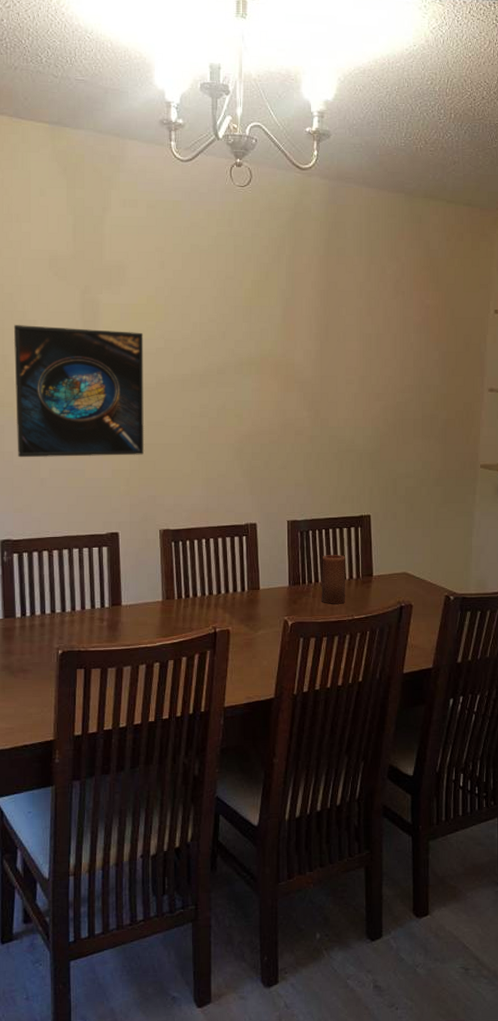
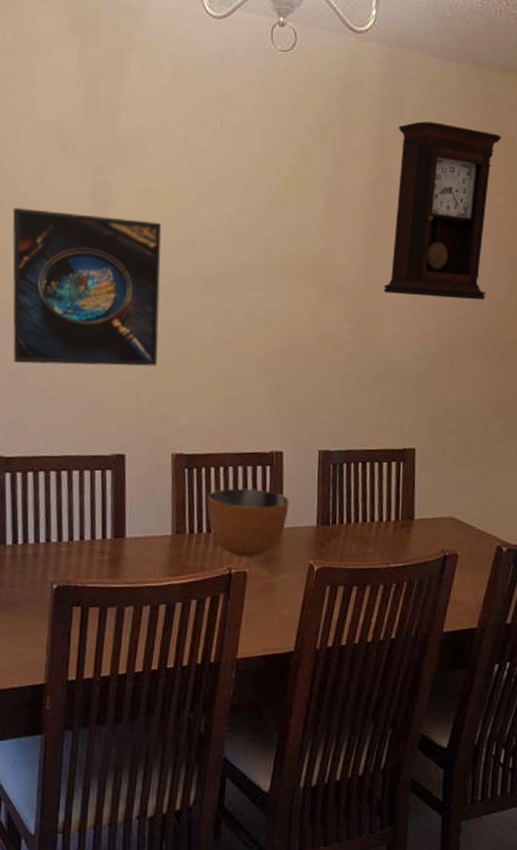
bowl: none [192,557,264,617] -> present [207,488,289,558]
candle: present [321,554,346,604] -> none [352,491,384,549]
pendulum clock: none [336,240,428,387] -> present [384,121,501,301]

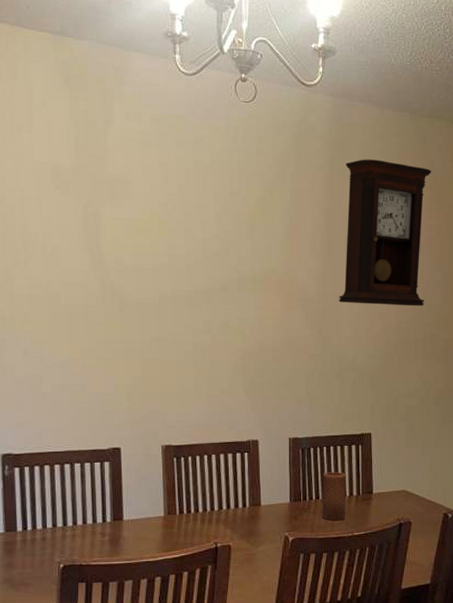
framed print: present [12,208,162,366] -> none [15,238,147,372]
bowl: present [207,488,289,558] -> none [194,473,265,533]
candle: none [352,491,384,549] -> present [321,471,347,521]

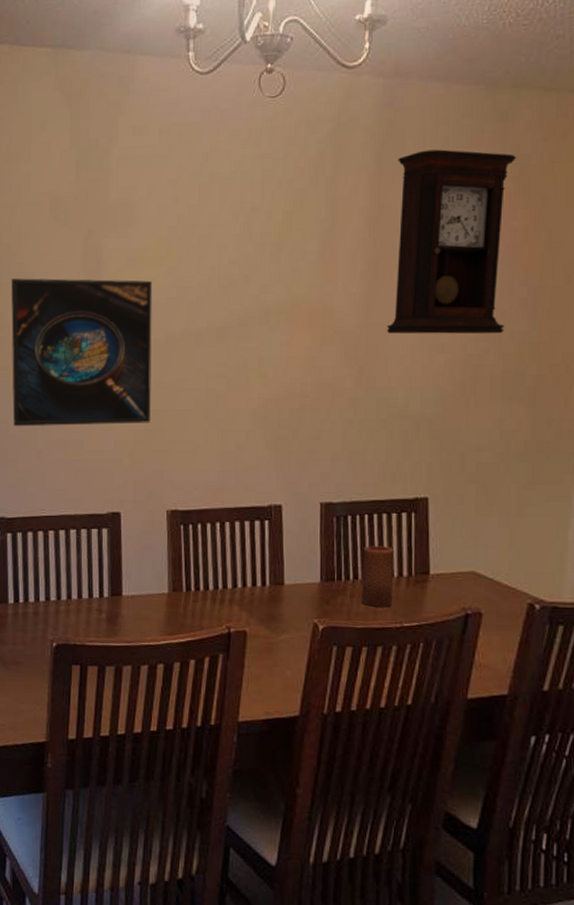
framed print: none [15,238,147,372] -> present [10,278,153,427]

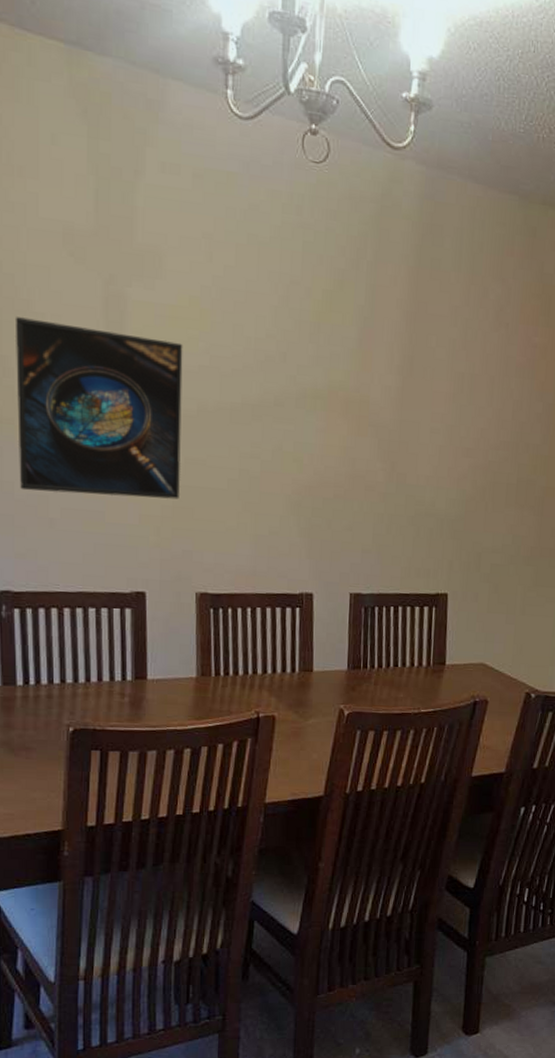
candle: present [360,545,395,607] -> none [383,636,416,695]
pendulum clock: present [387,149,516,334] -> none [418,251,541,445]

